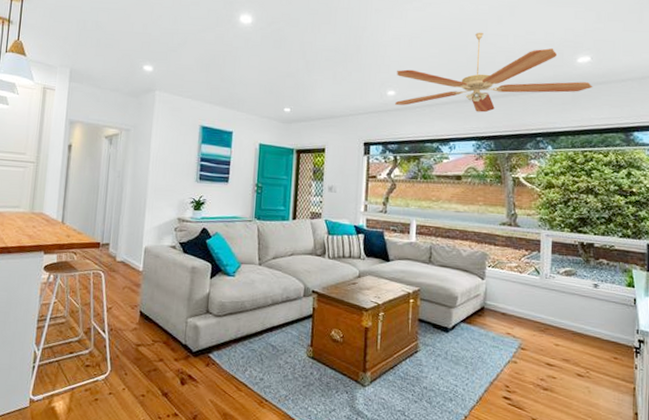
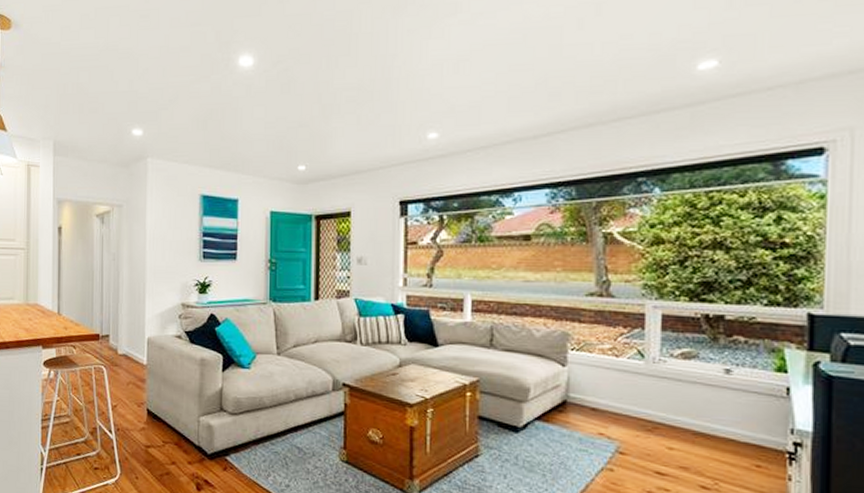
ceiling fan: present [395,32,593,113] -> none [438,43,722,151]

